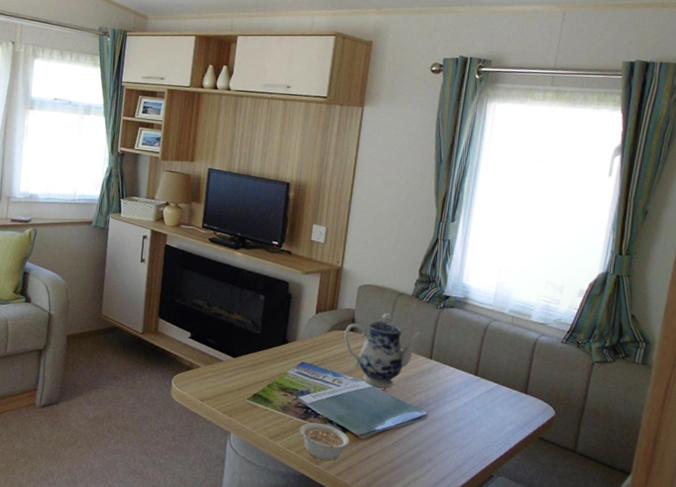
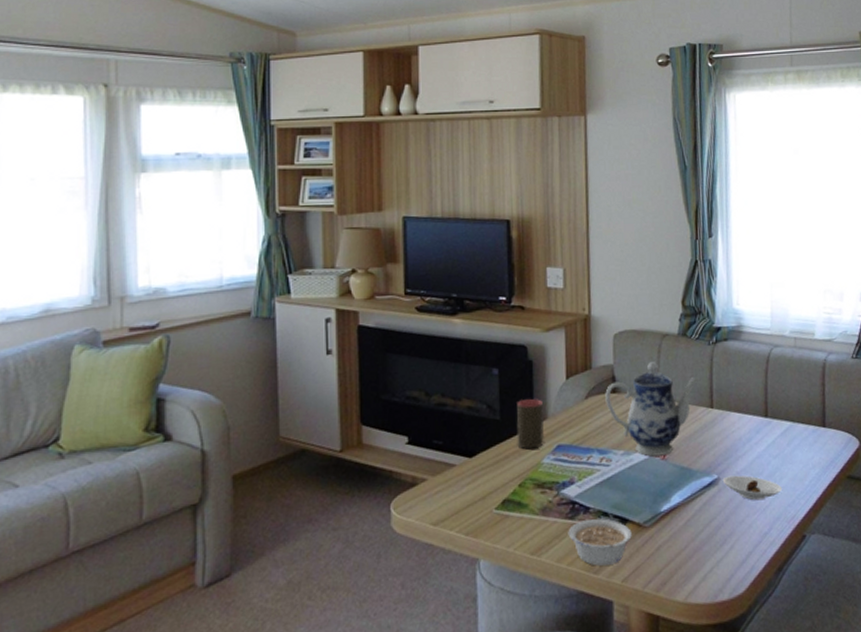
cup: none [270,323,295,361] -> present [516,398,544,450]
saucer: none [430,415,480,440] -> present [722,475,783,501]

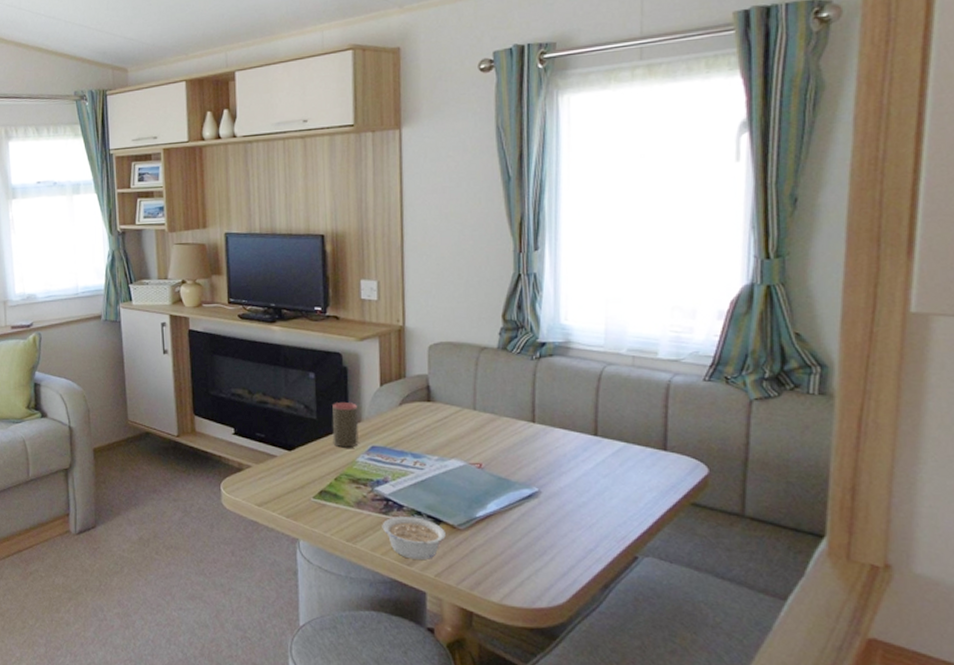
teapot: present [605,362,701,457] -> none [419,374,522,465]
saucer: present [722,475,783,501] -> none [543,490,613,517]

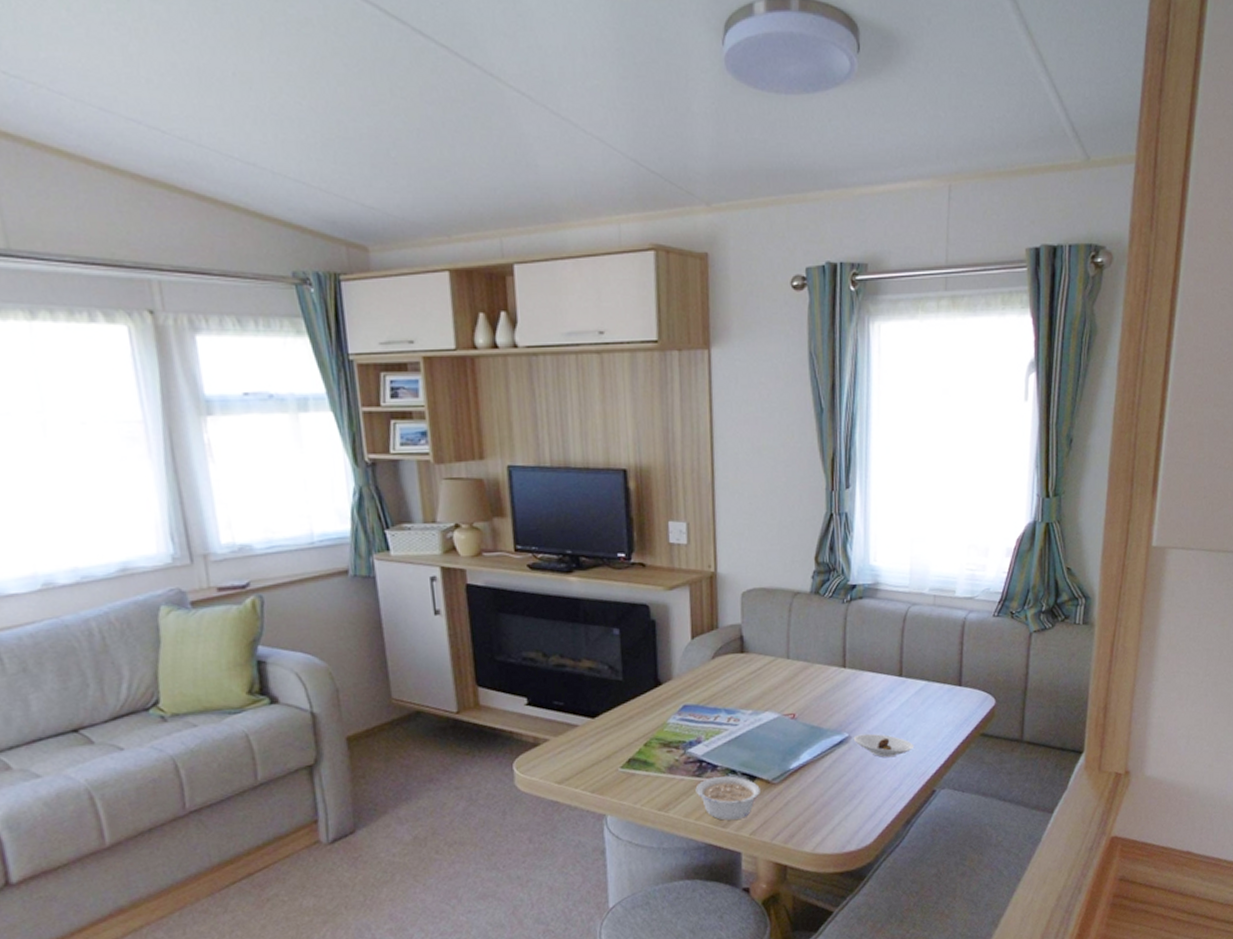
cup: present [332,401,359,448] -> none [640,658,670,710]
saucer: none [543,490,613,517] -> present [853,733,915,758]

